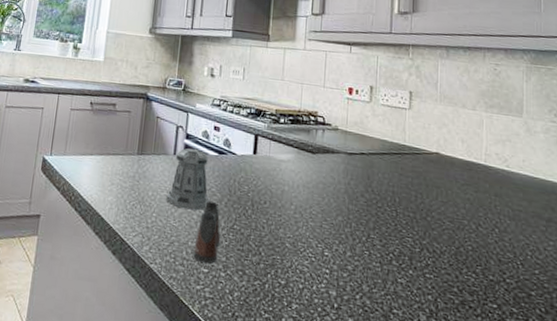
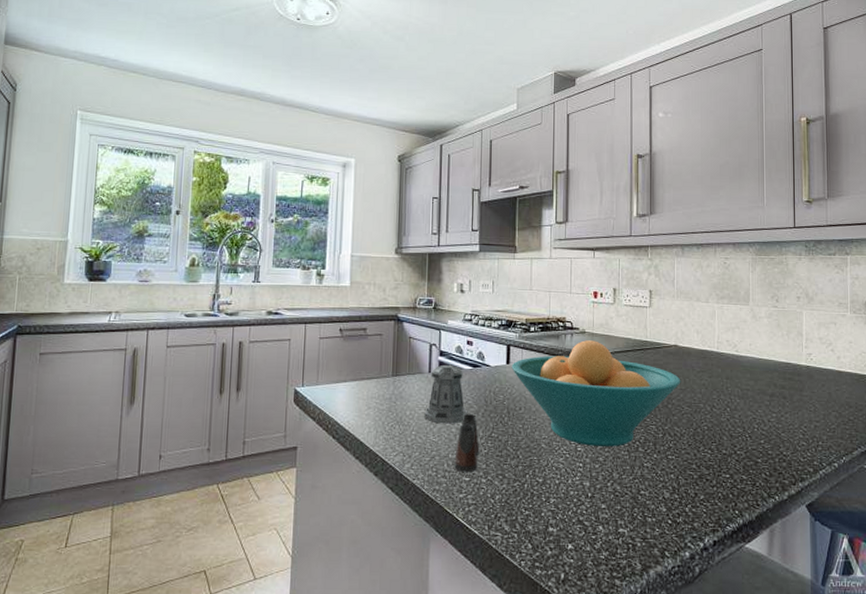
fruit bowl: none [258,138,443,257] -> present [511,340,681,447]

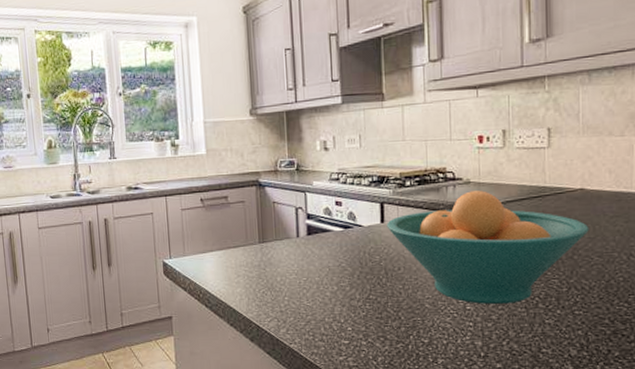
pepper shaker: present [424,364,468,424] -> none [296,227,342,288]
salt shaker: present [454,414,480,472] -> none [331,277,358,335]

